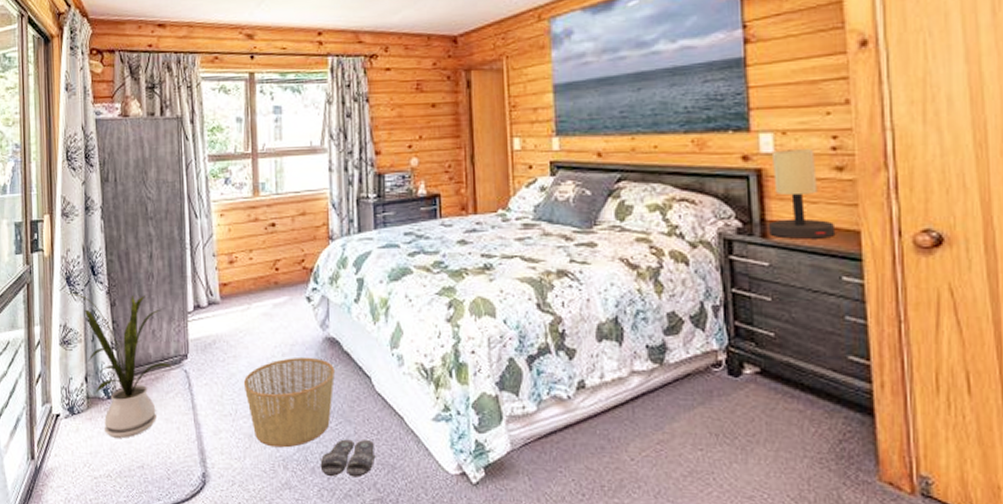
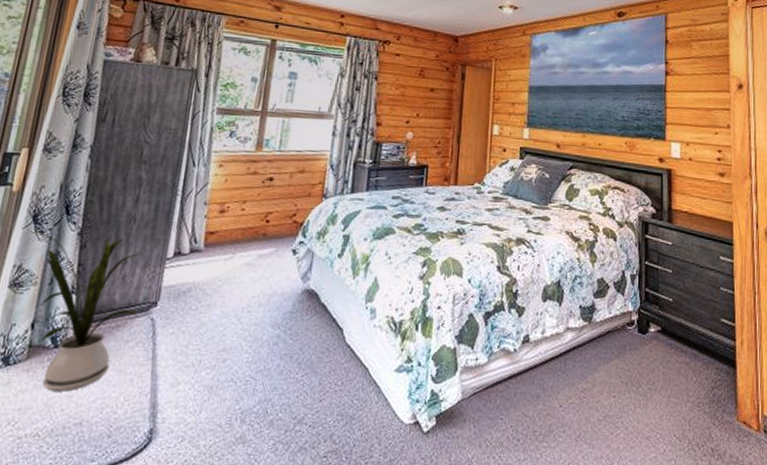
basket: present [243,357,336,448] -> none [213,307,310,400]
slippers: present [320,439,376,477] -> none [279,390,337,429]
table lamp: present [769,149,834,239] -> none [674,156,716,227]

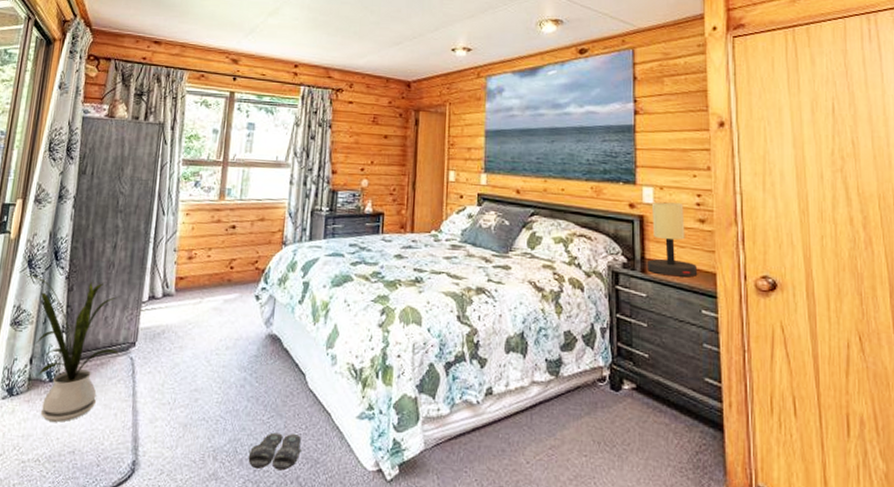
slippers: none [279,390,337,429] -> present [248,432,302,471]
table lamp: none [674,156,716,227] -> present [648,201,697,278]

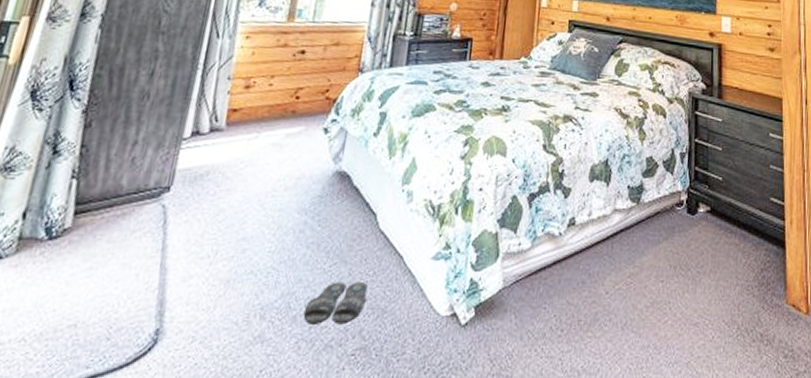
house plant: present [26,276,120,422] -> none [26,110,151,289]
table lamp: present [648,201,697,278] -> none [724,31,766,103]

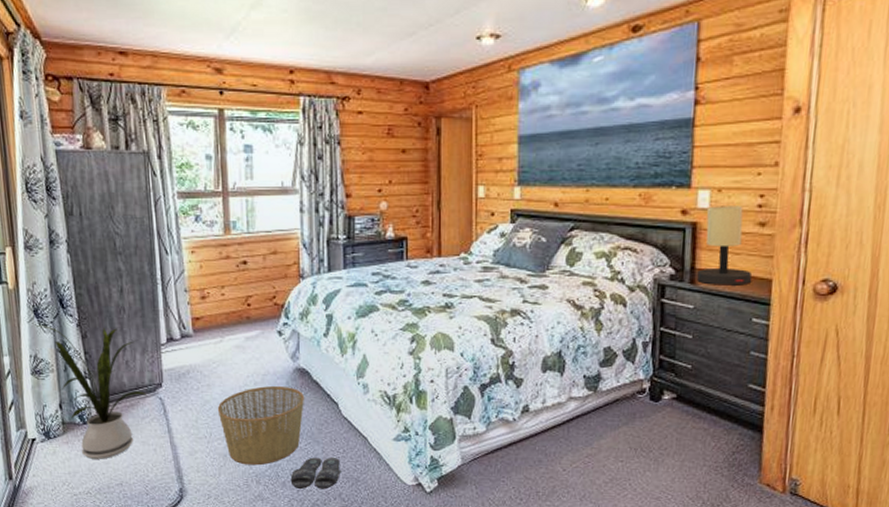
house plant: none [26,110,151,289] -> present [35,325,148,459]
basket: none [232,191,341,294] -> present [217,385,305,466]
table lamp: none [724,31,766,103] -> present [697,206,752,286]

